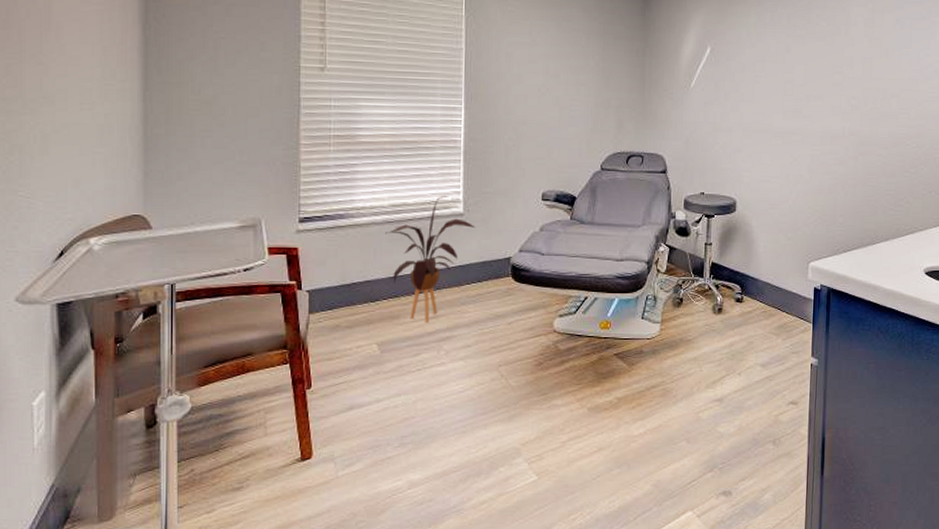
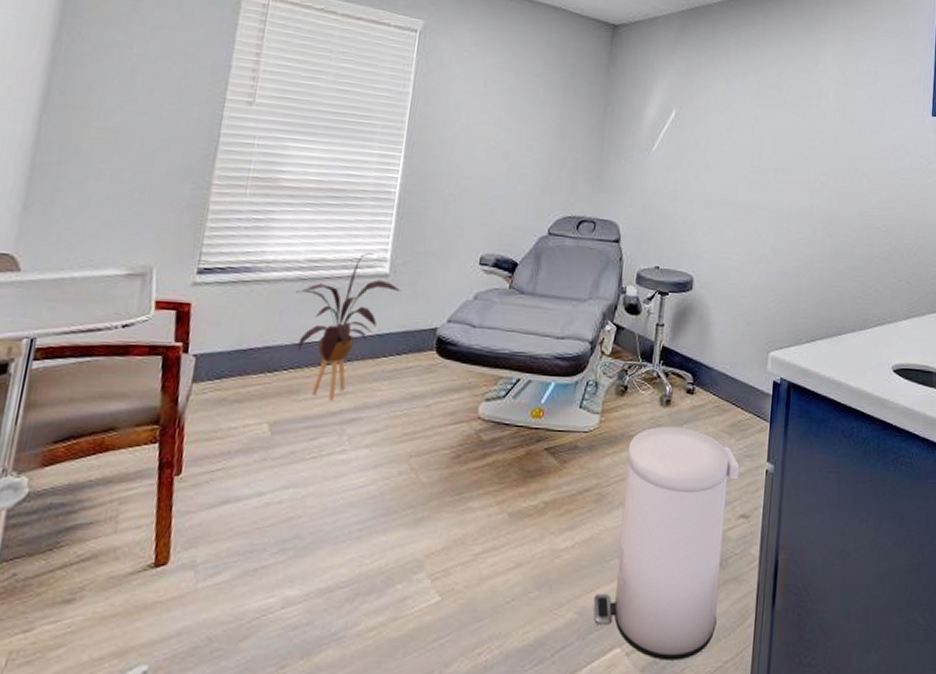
pedal bin: none [666,331,787,520] -> present [593,426,740,661]

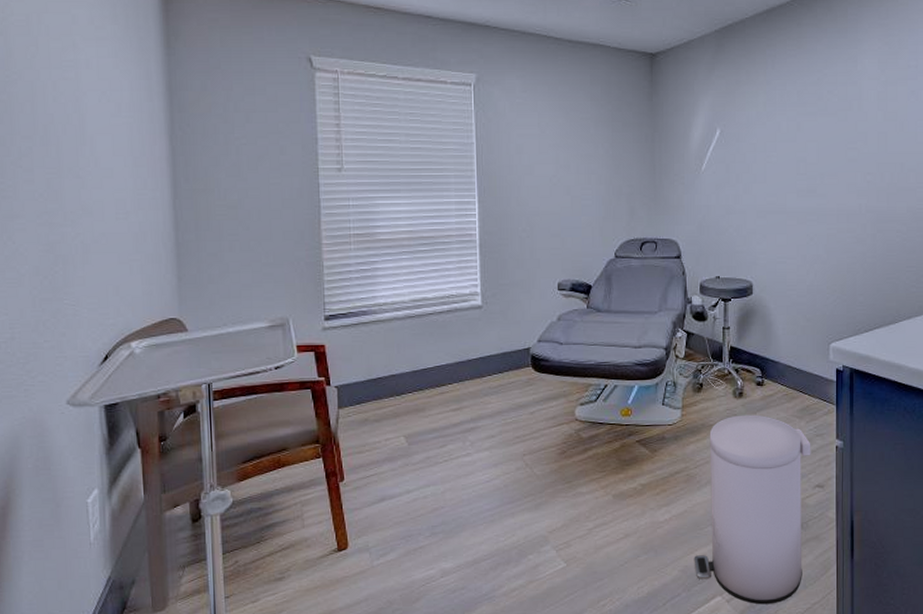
house plant: present [296,253,401,401] -> none [407,289,494,415]

